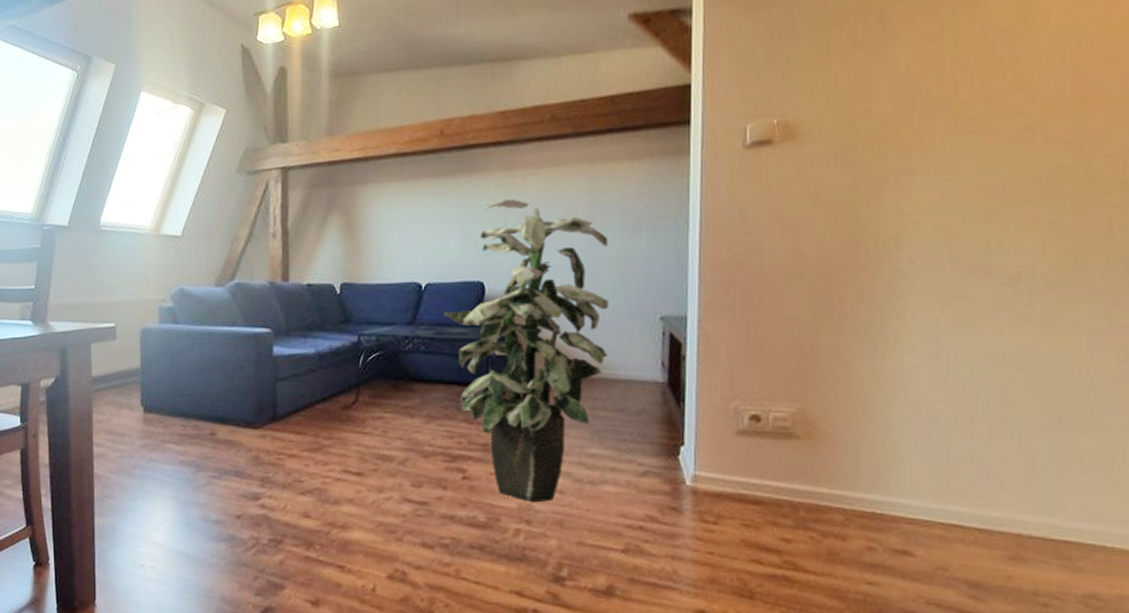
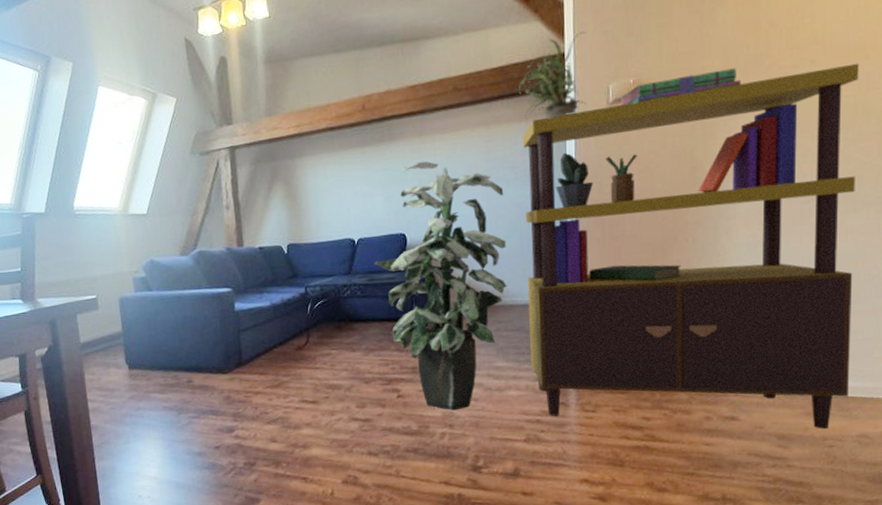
potted plant: none [632,60,721,159] -> present [519,31,588,120]
bookcase: none [634,116,1079,582] -> present [523,63,859,430]
stack of books: none [760,113,920,149] -> present [620,68,742,105]

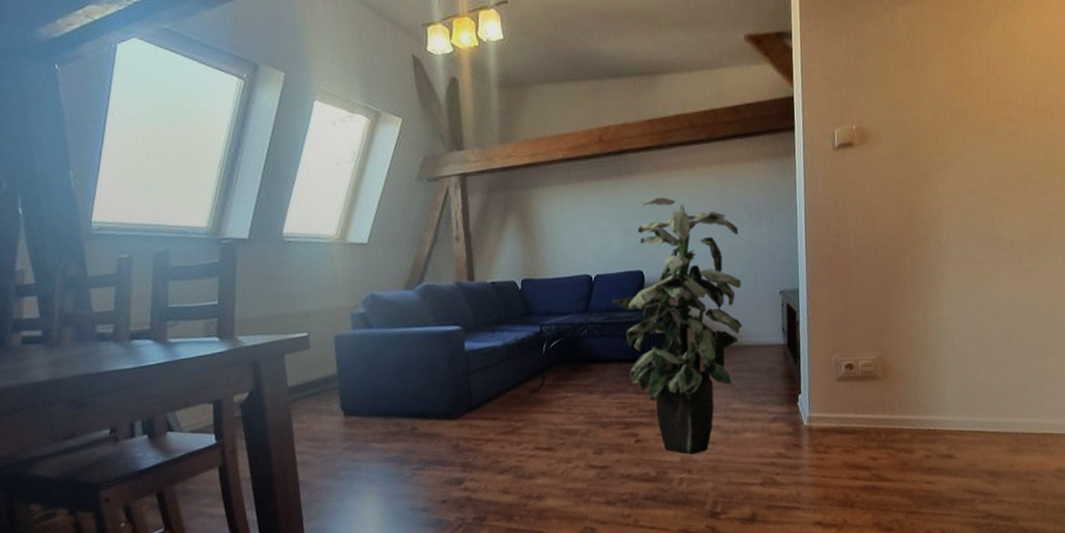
potted plant: present [519,31,588,120] -> none [751,77,814,160]
bookcase: present [523,63,859,430] -> none [756,122,1047,465]
stack of books: present [620,68,742,105] -> none [844,121,950,150]

